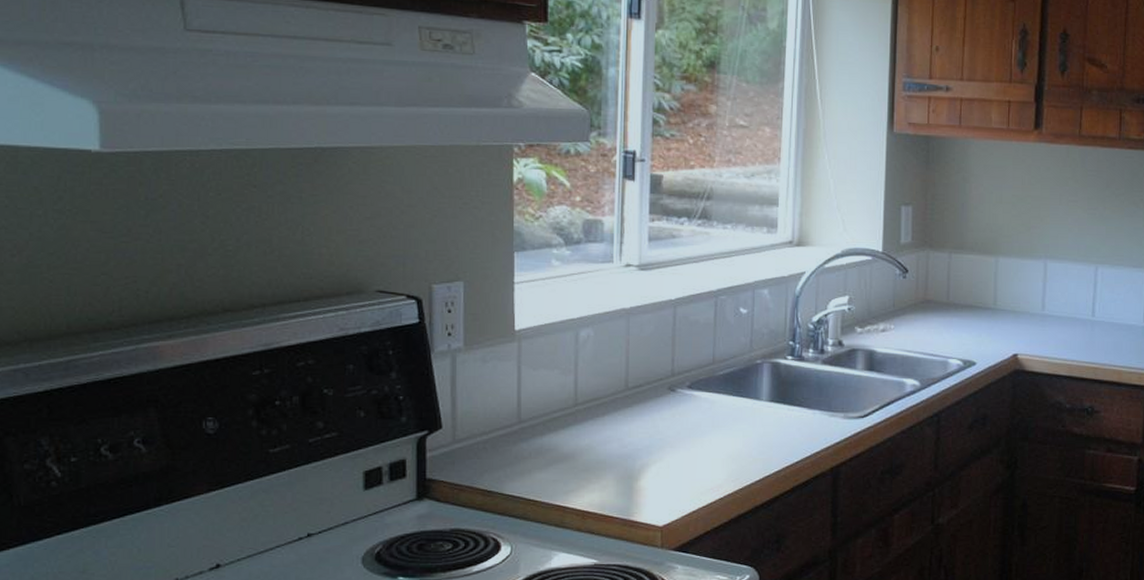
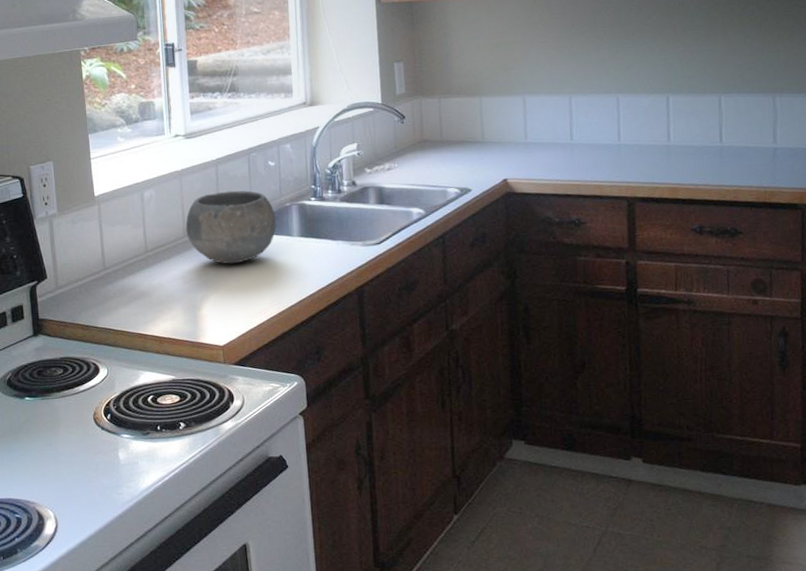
bowl: none [629,339,742,428] -> present [185,190,276,264]

